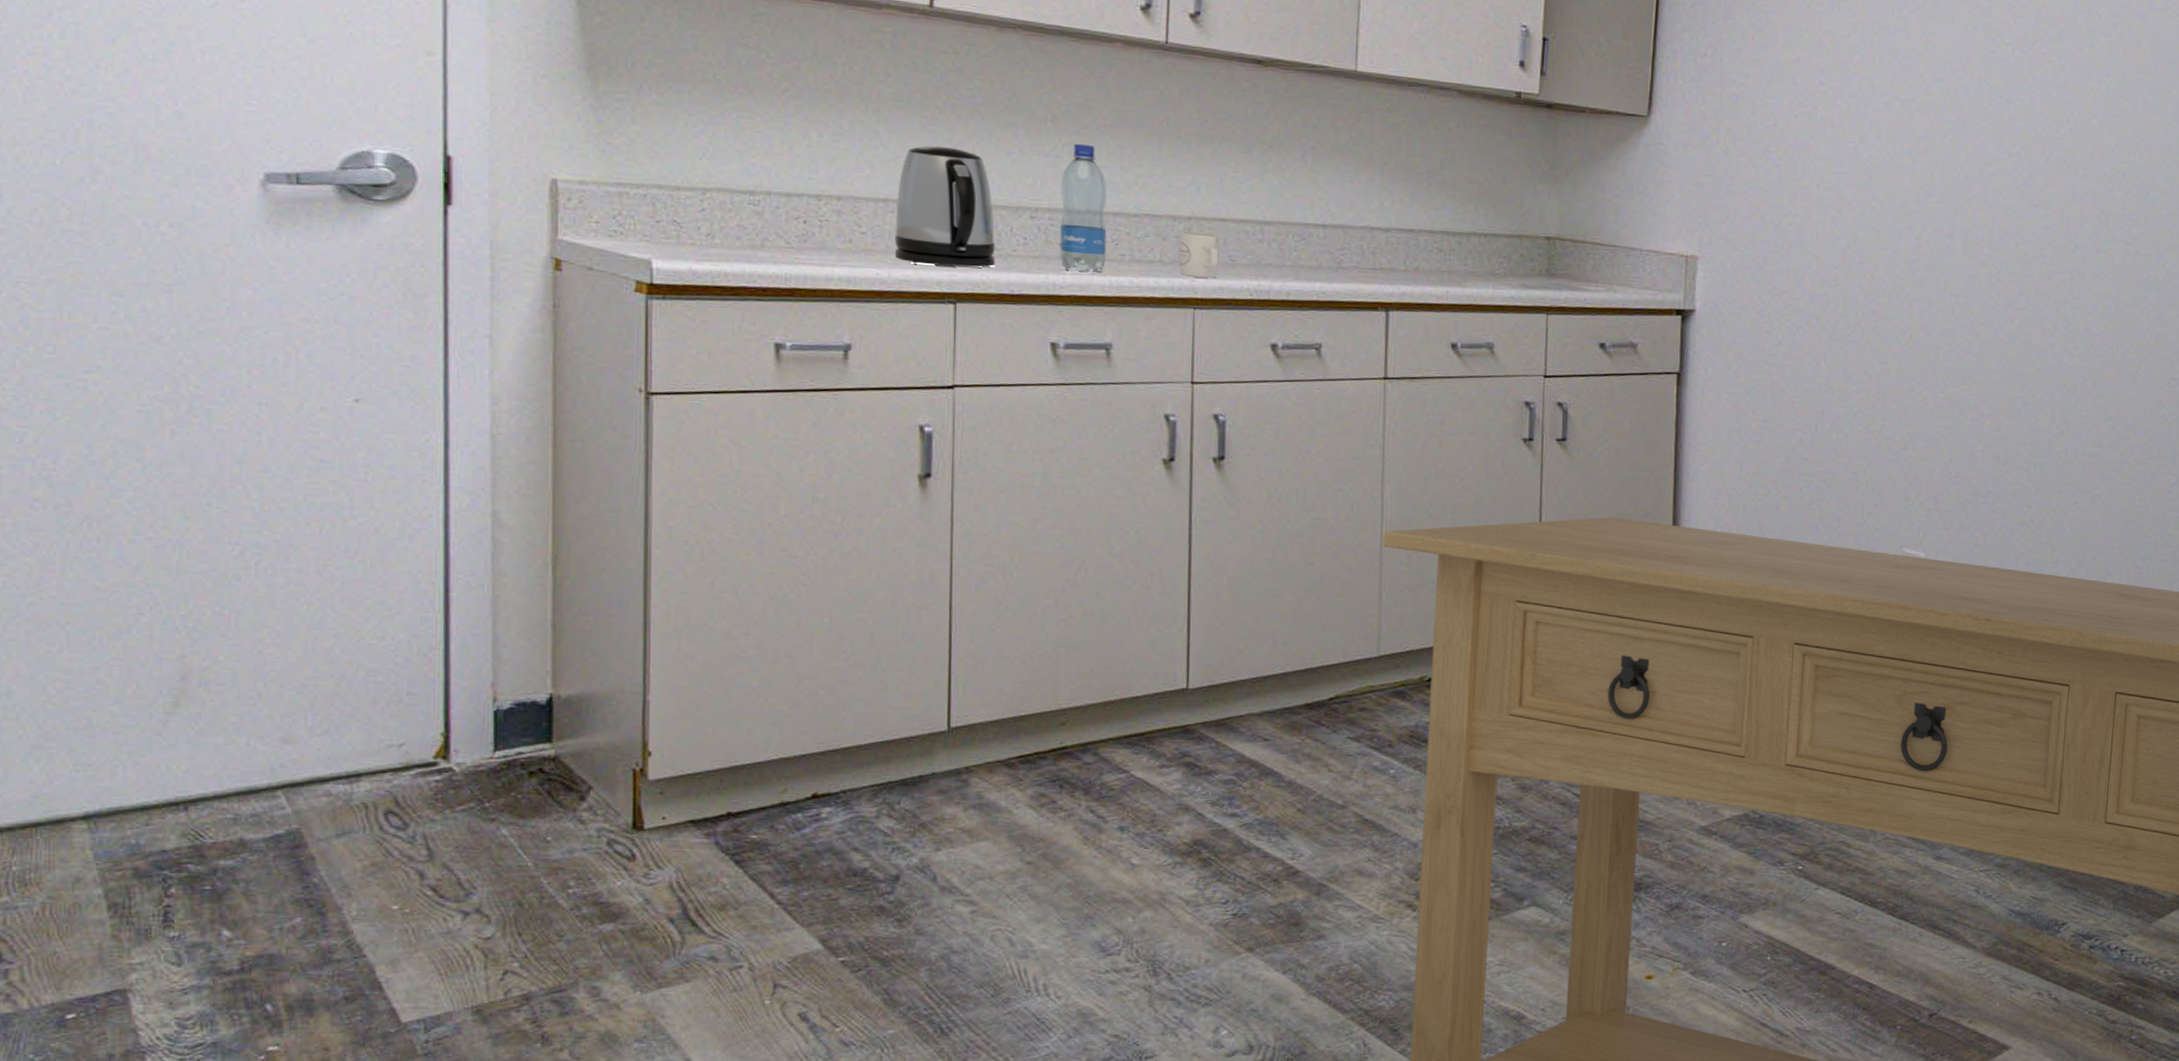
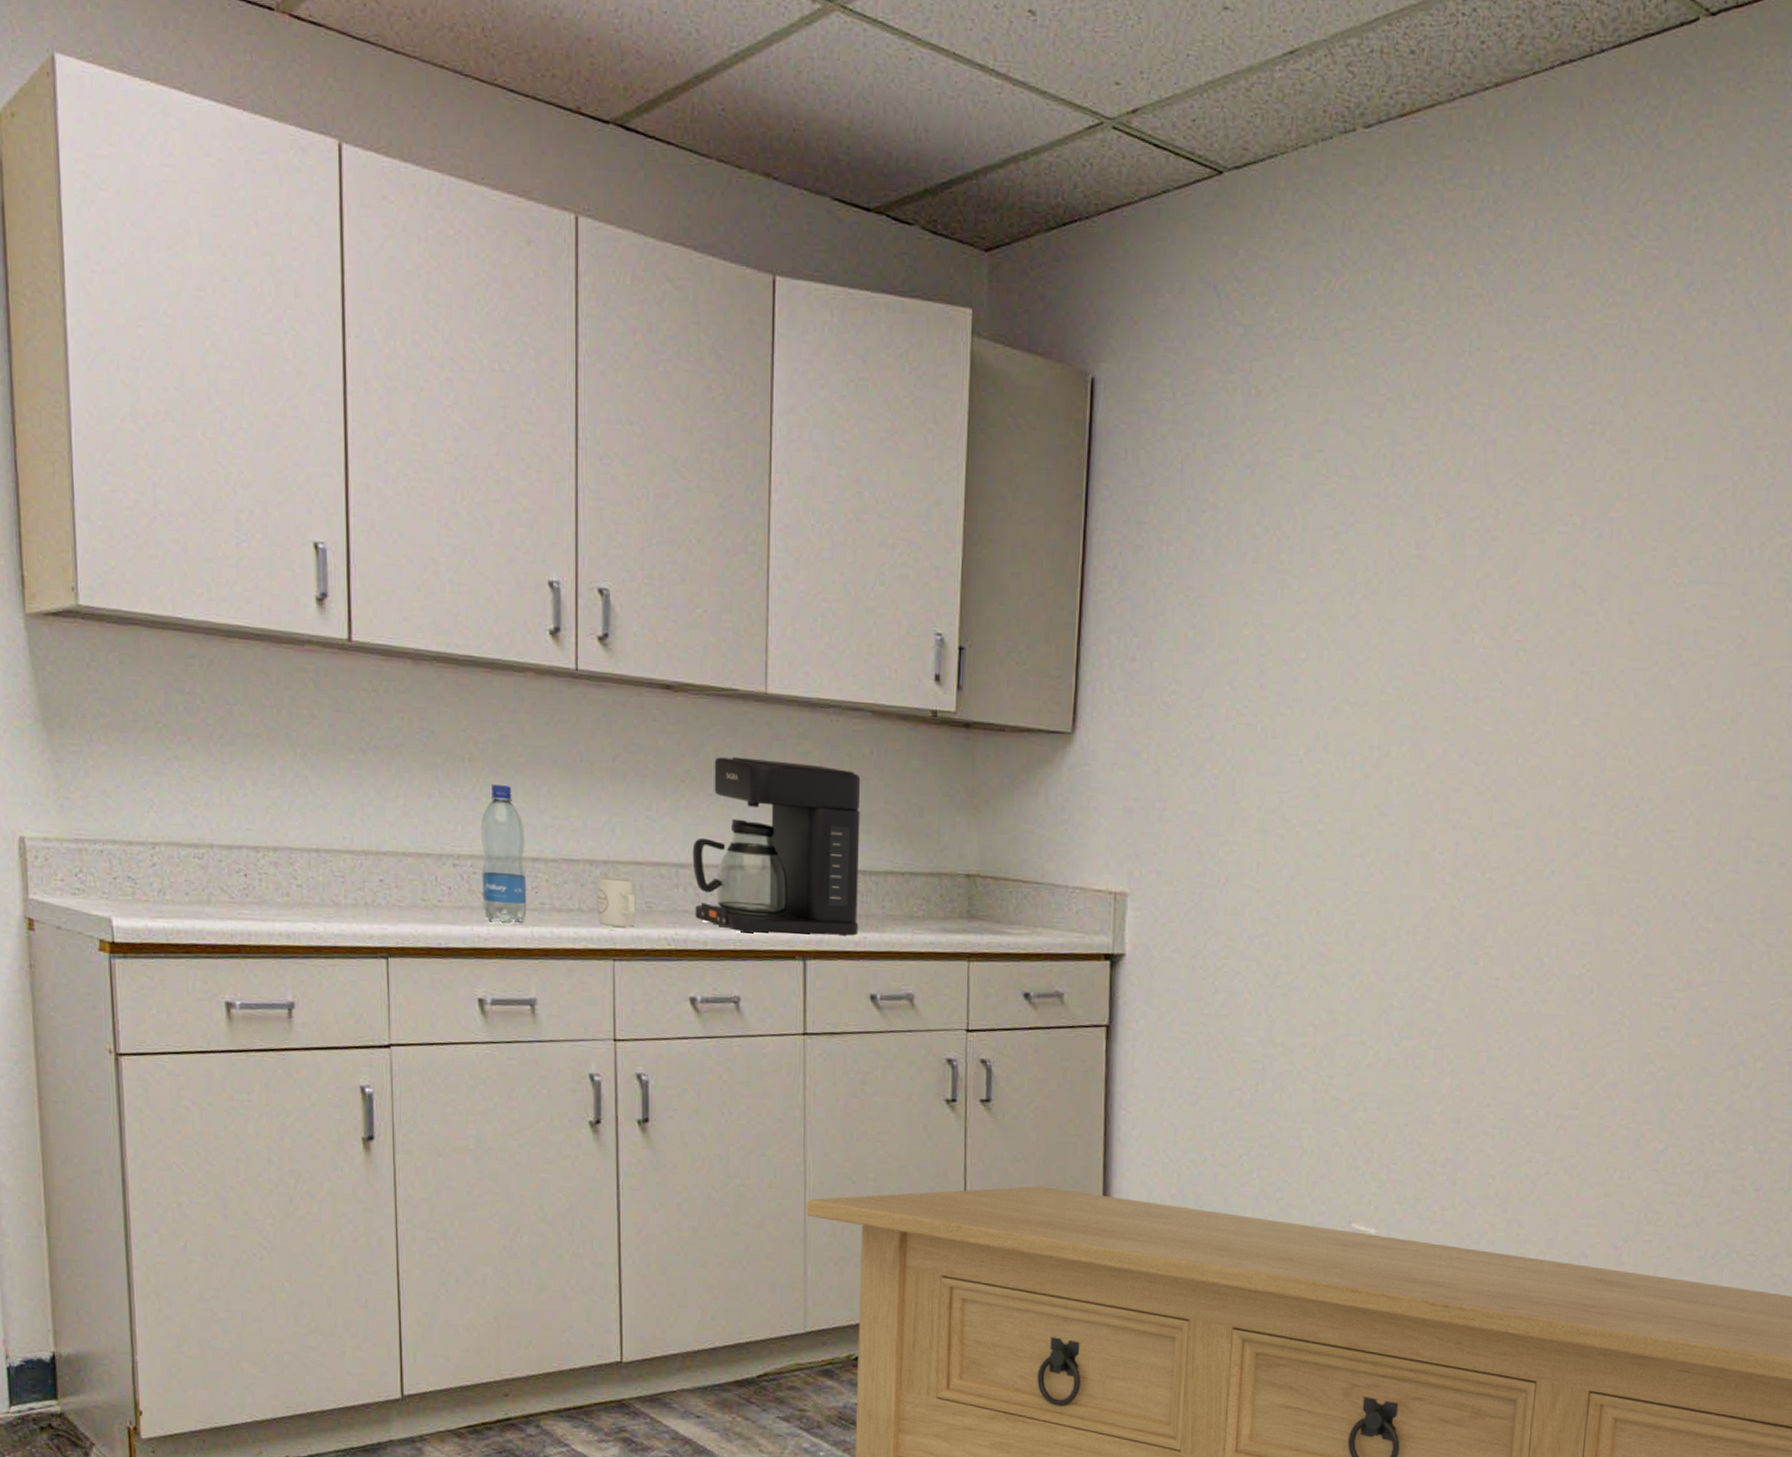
kettle: present [894,145,996,268] -> none [328,790,422,920]
coffee maker: none [1277,126,1447,291] -> present [692,757,861,937]

